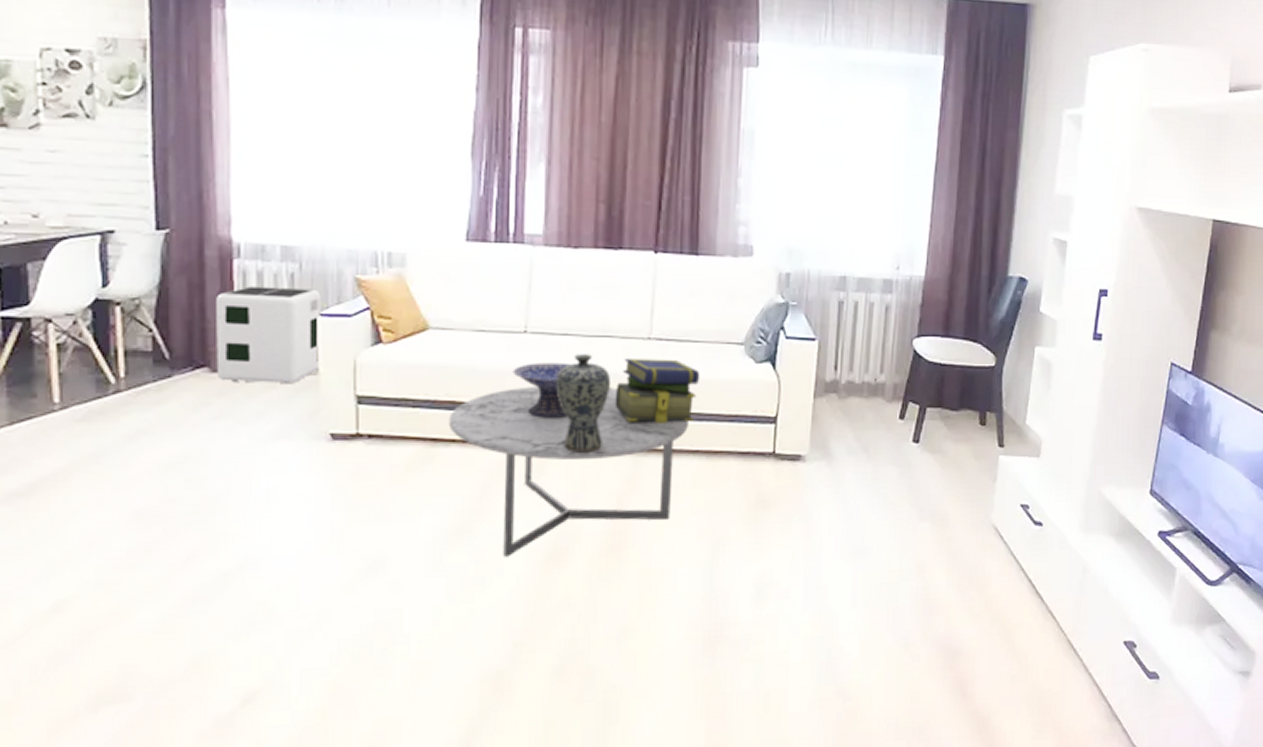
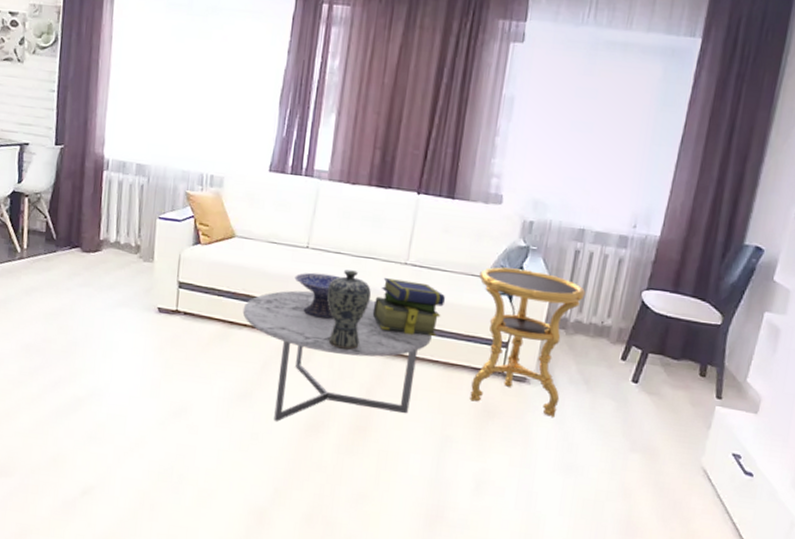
air purifier: present [216,286,321,384] -> none [85,191,161,267]
side table: none [736,330,854,496] -> present [470,267,586,417]

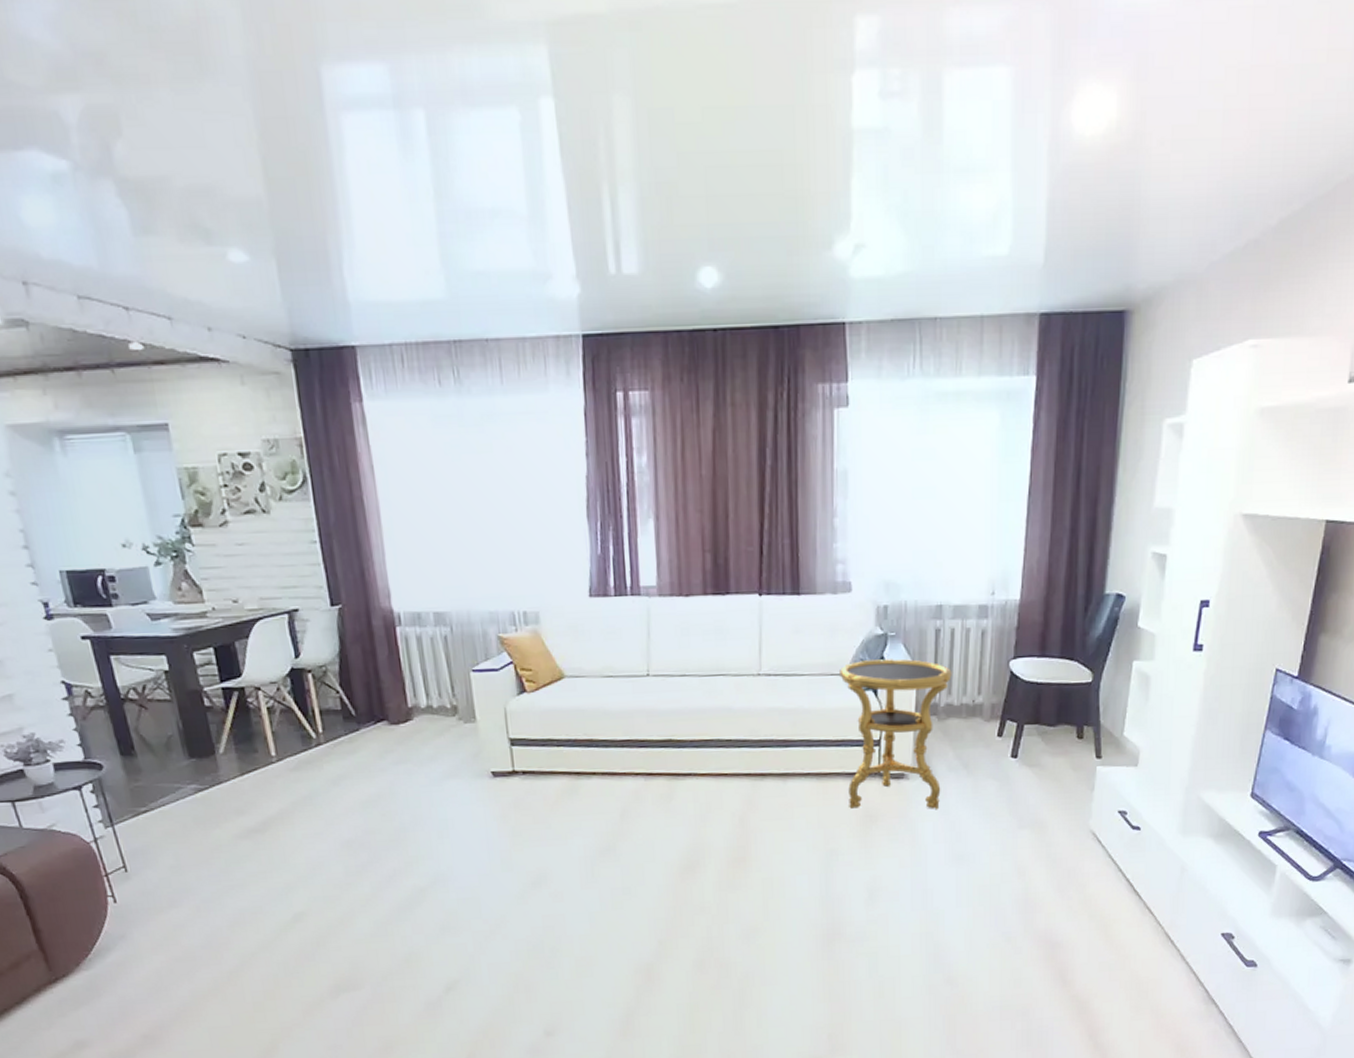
coffee table: present [242,290,432,422] -> none [588,720,799,871]
decorative bowl: present [294,272,341,319] -> none [639,700,691,751]
vase: present [326,269,372,350] -> none [678,692,728,779]
stack of books: present [372,278,446,337] -> none [731,692,808,750]

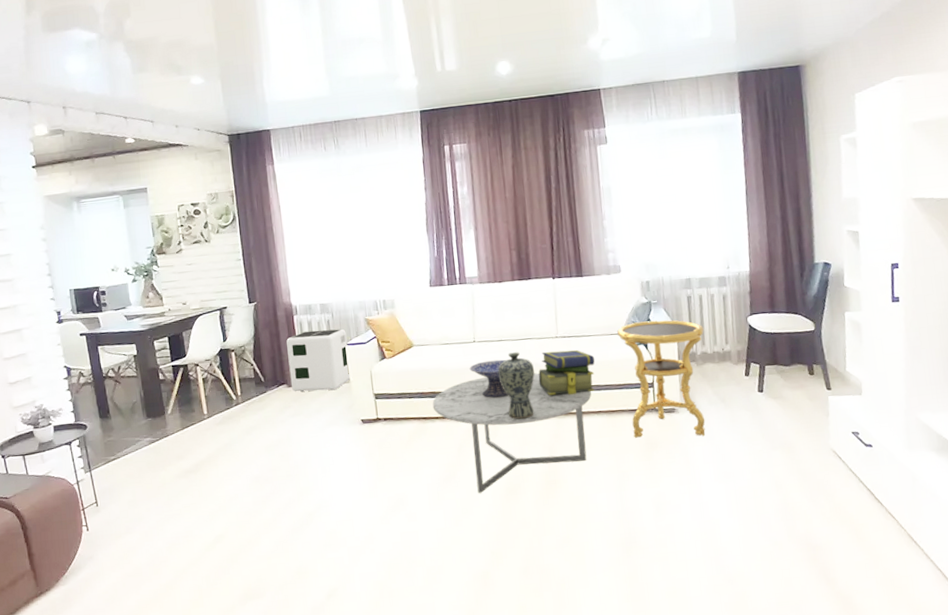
air purifier: none [386,648,476,732] -> present [286,328,350,392]
coffee table: none [588,720,799,871] -> present [432,372,591,494]
decorative bowl: none [639,700,691,751] -> present [469,359,508,398]
vase: none [678,692,728,779] -> present [498,352,535,419]
stack of books: none [731,692,808,750] -> present [538,349,595,395]

